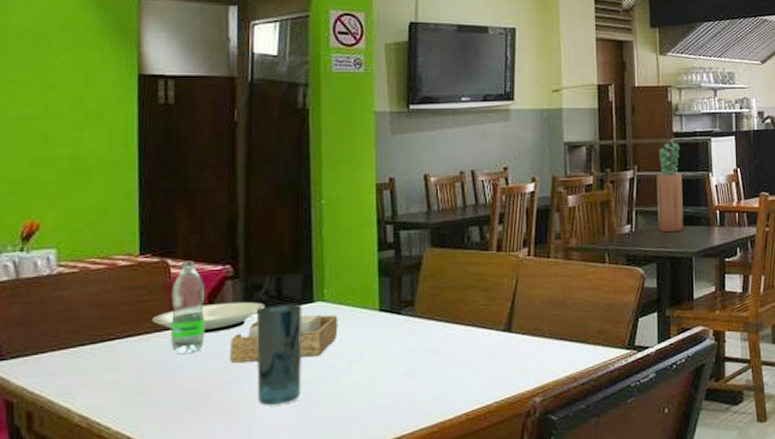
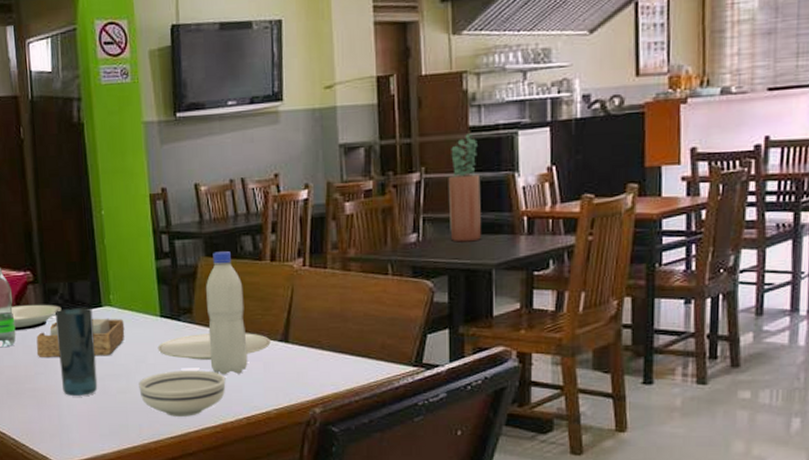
bowl: none [350,366,446,419] -> present [139,370,226,417]
plate: none [374,324,494,356] -> present [157,333,271,360]
water bottle: none [429,242,470,370] -> present [205,251,248,375]

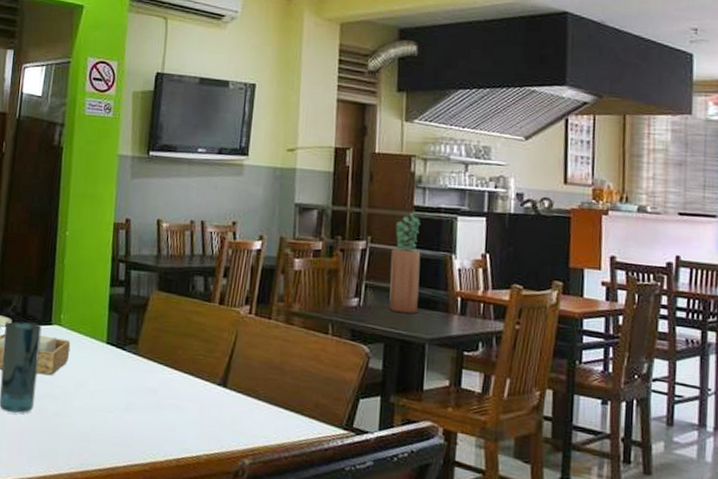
bowl: present [139,370,226,417] -> none [74,400,161,450]
plate: present [157,333,271,360] -> none [99,365,210,394]
water bottle: present [205,251,248,375] -> none [148,287,190,413]

